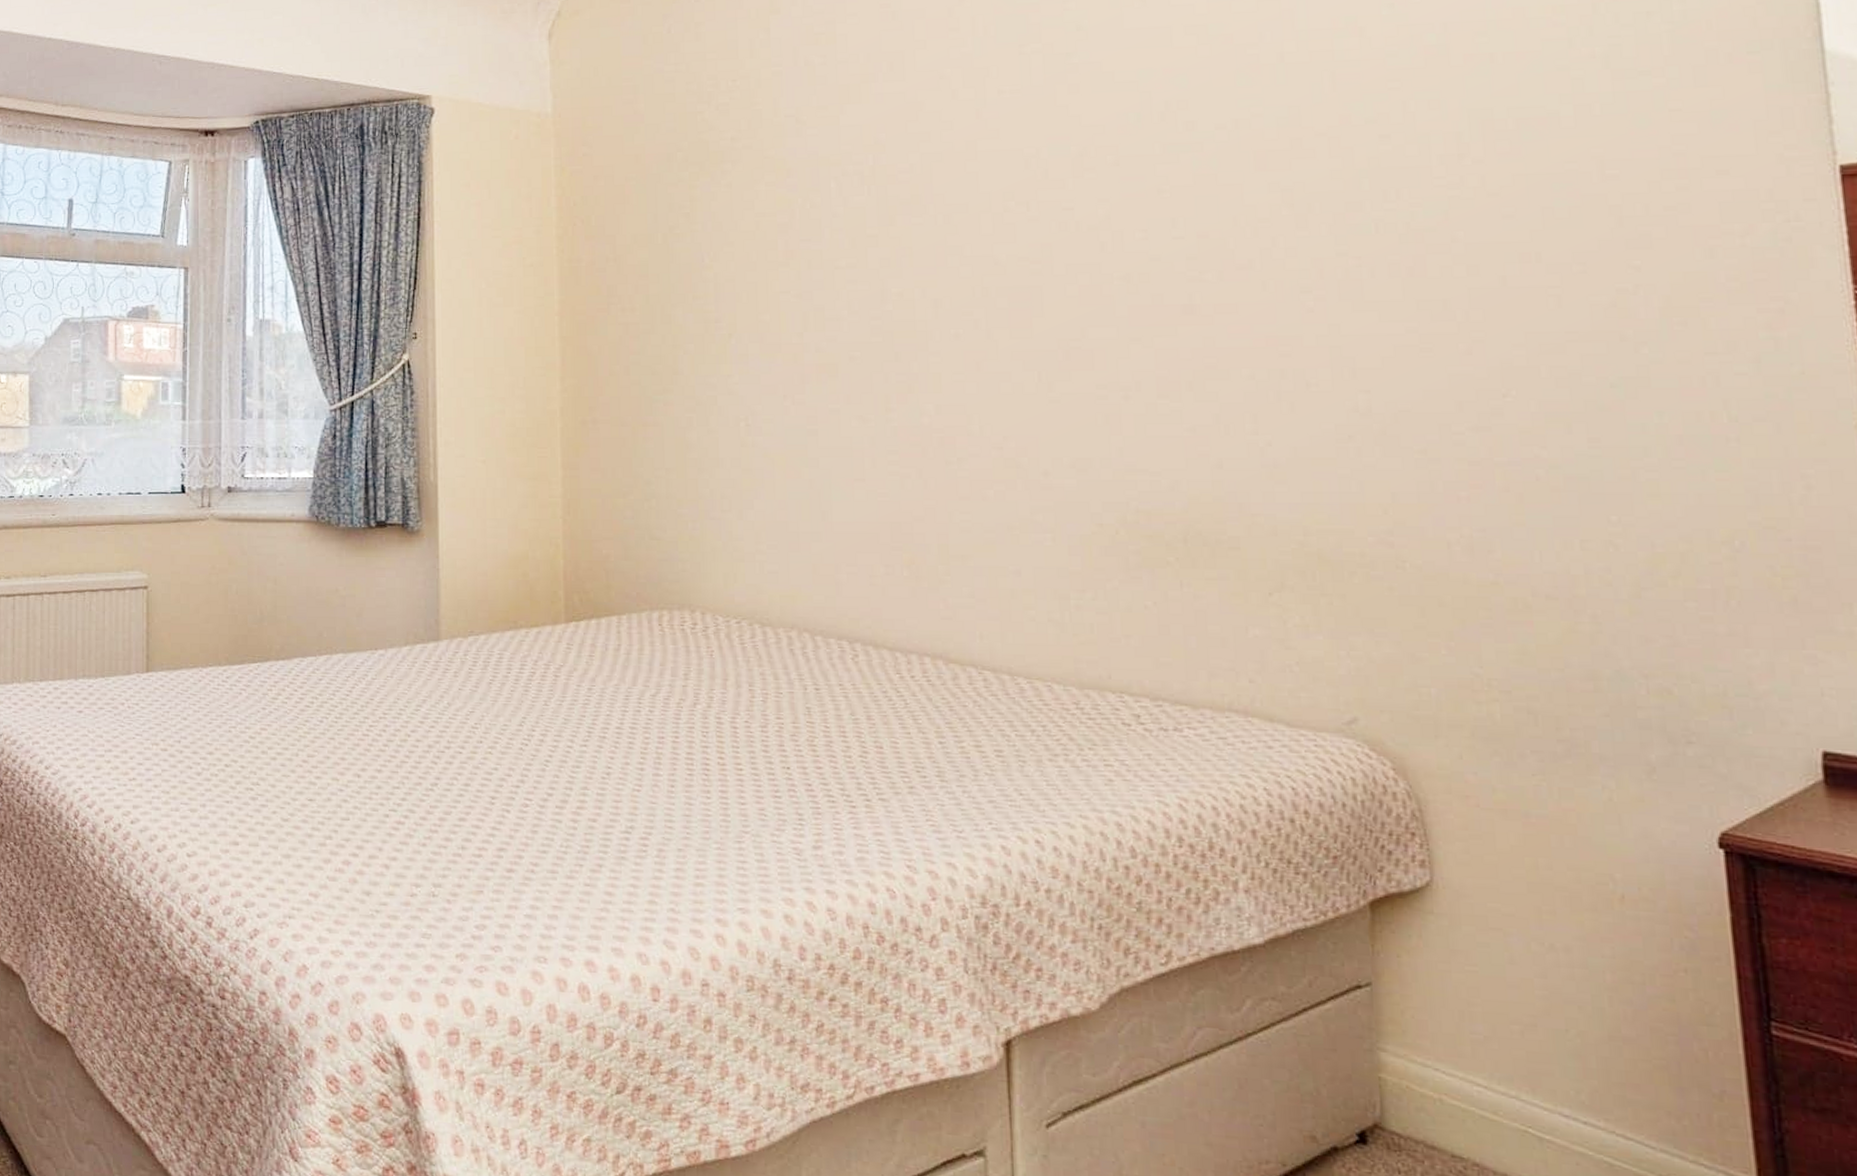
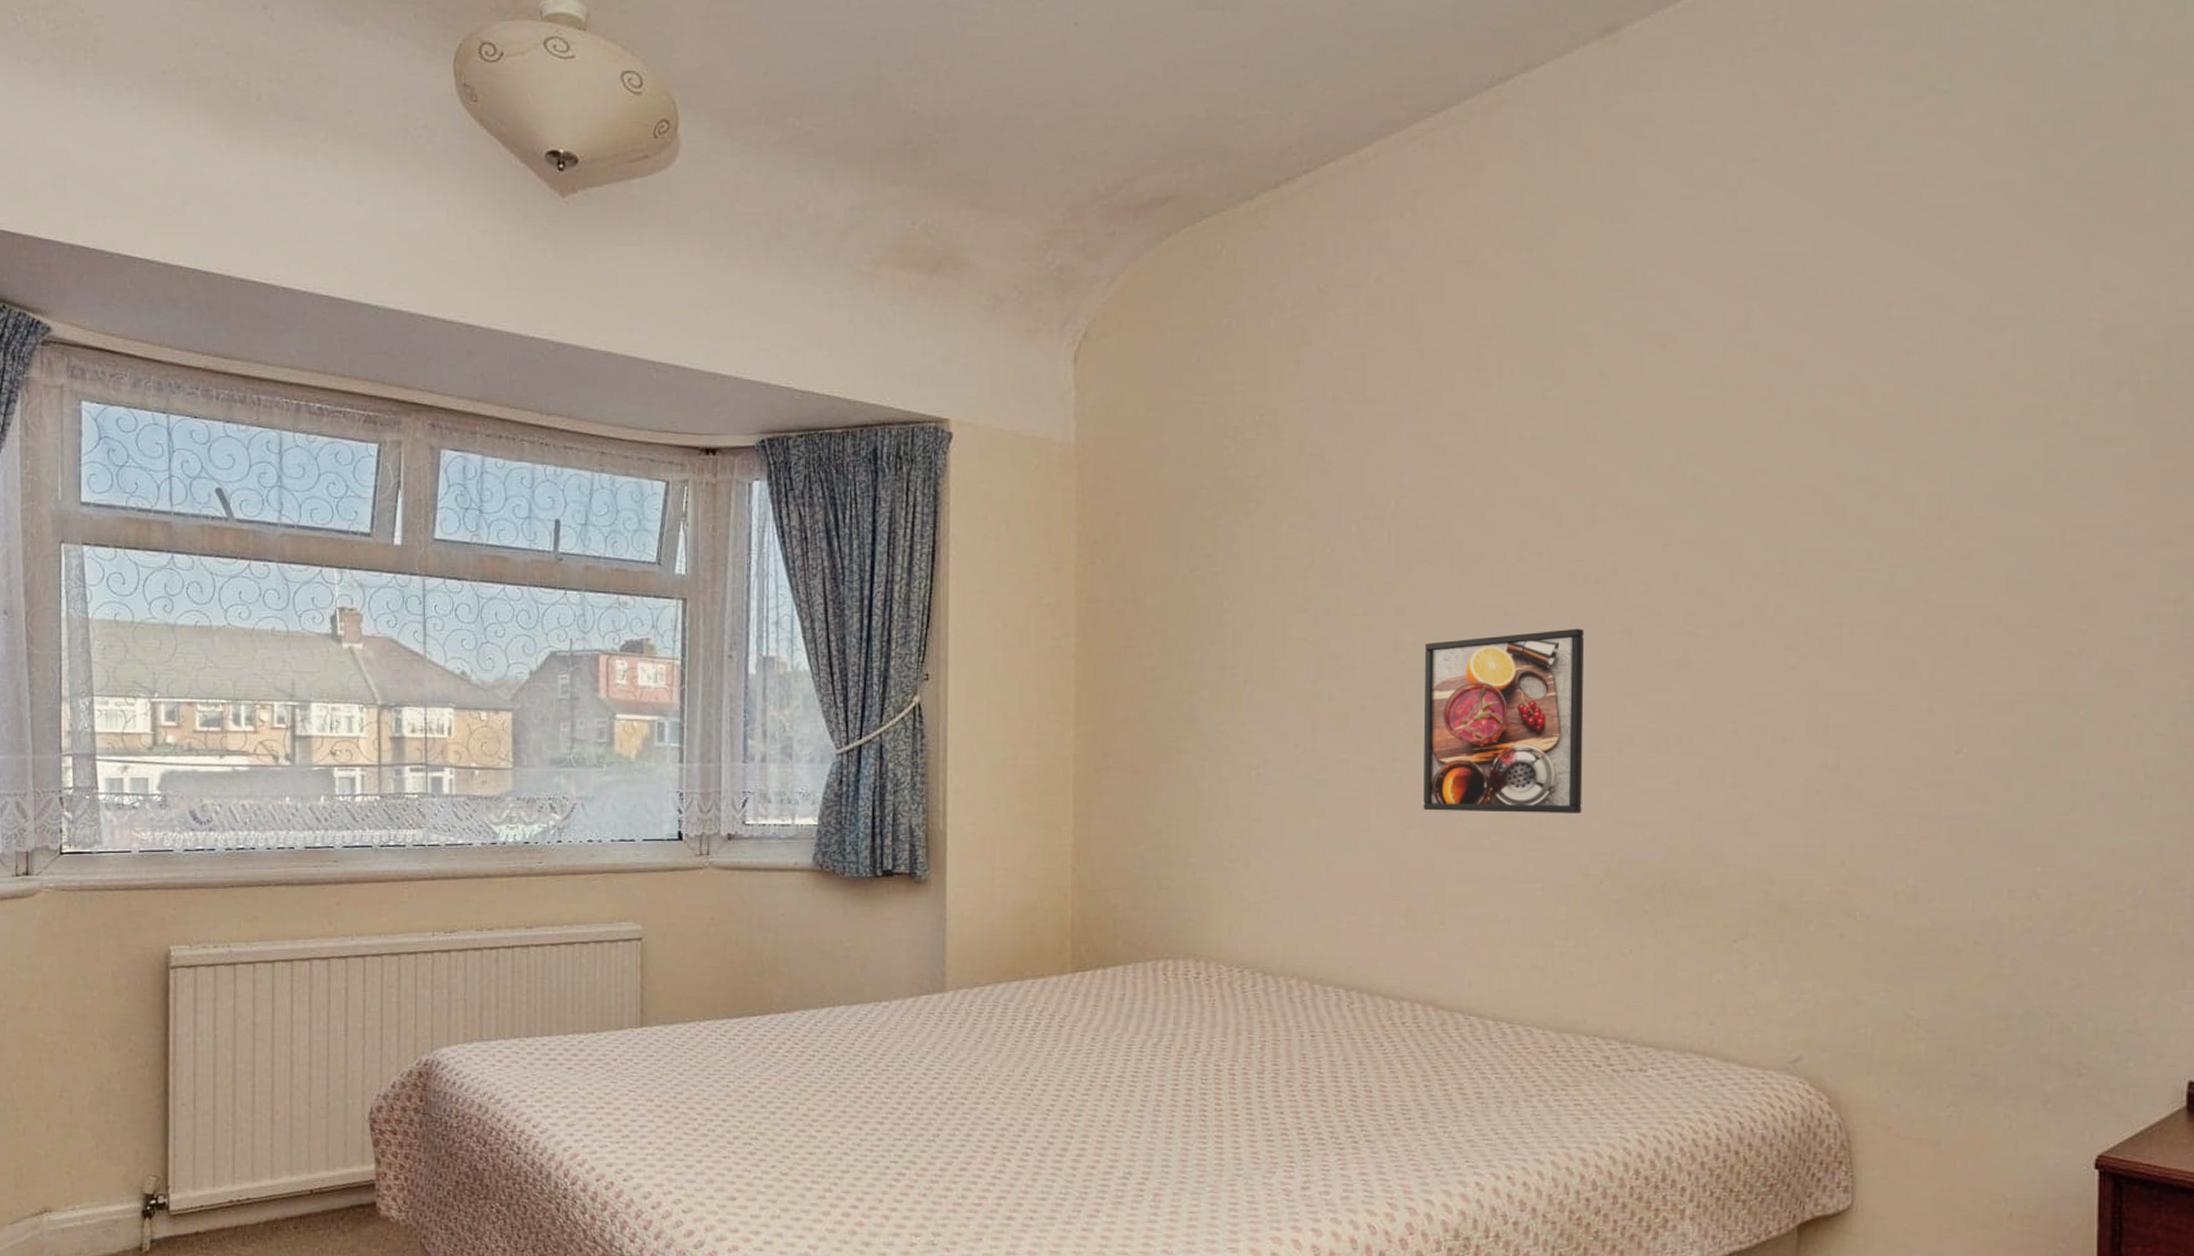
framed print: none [912,275,1091,462] -> present [1423,628,1584,813]

